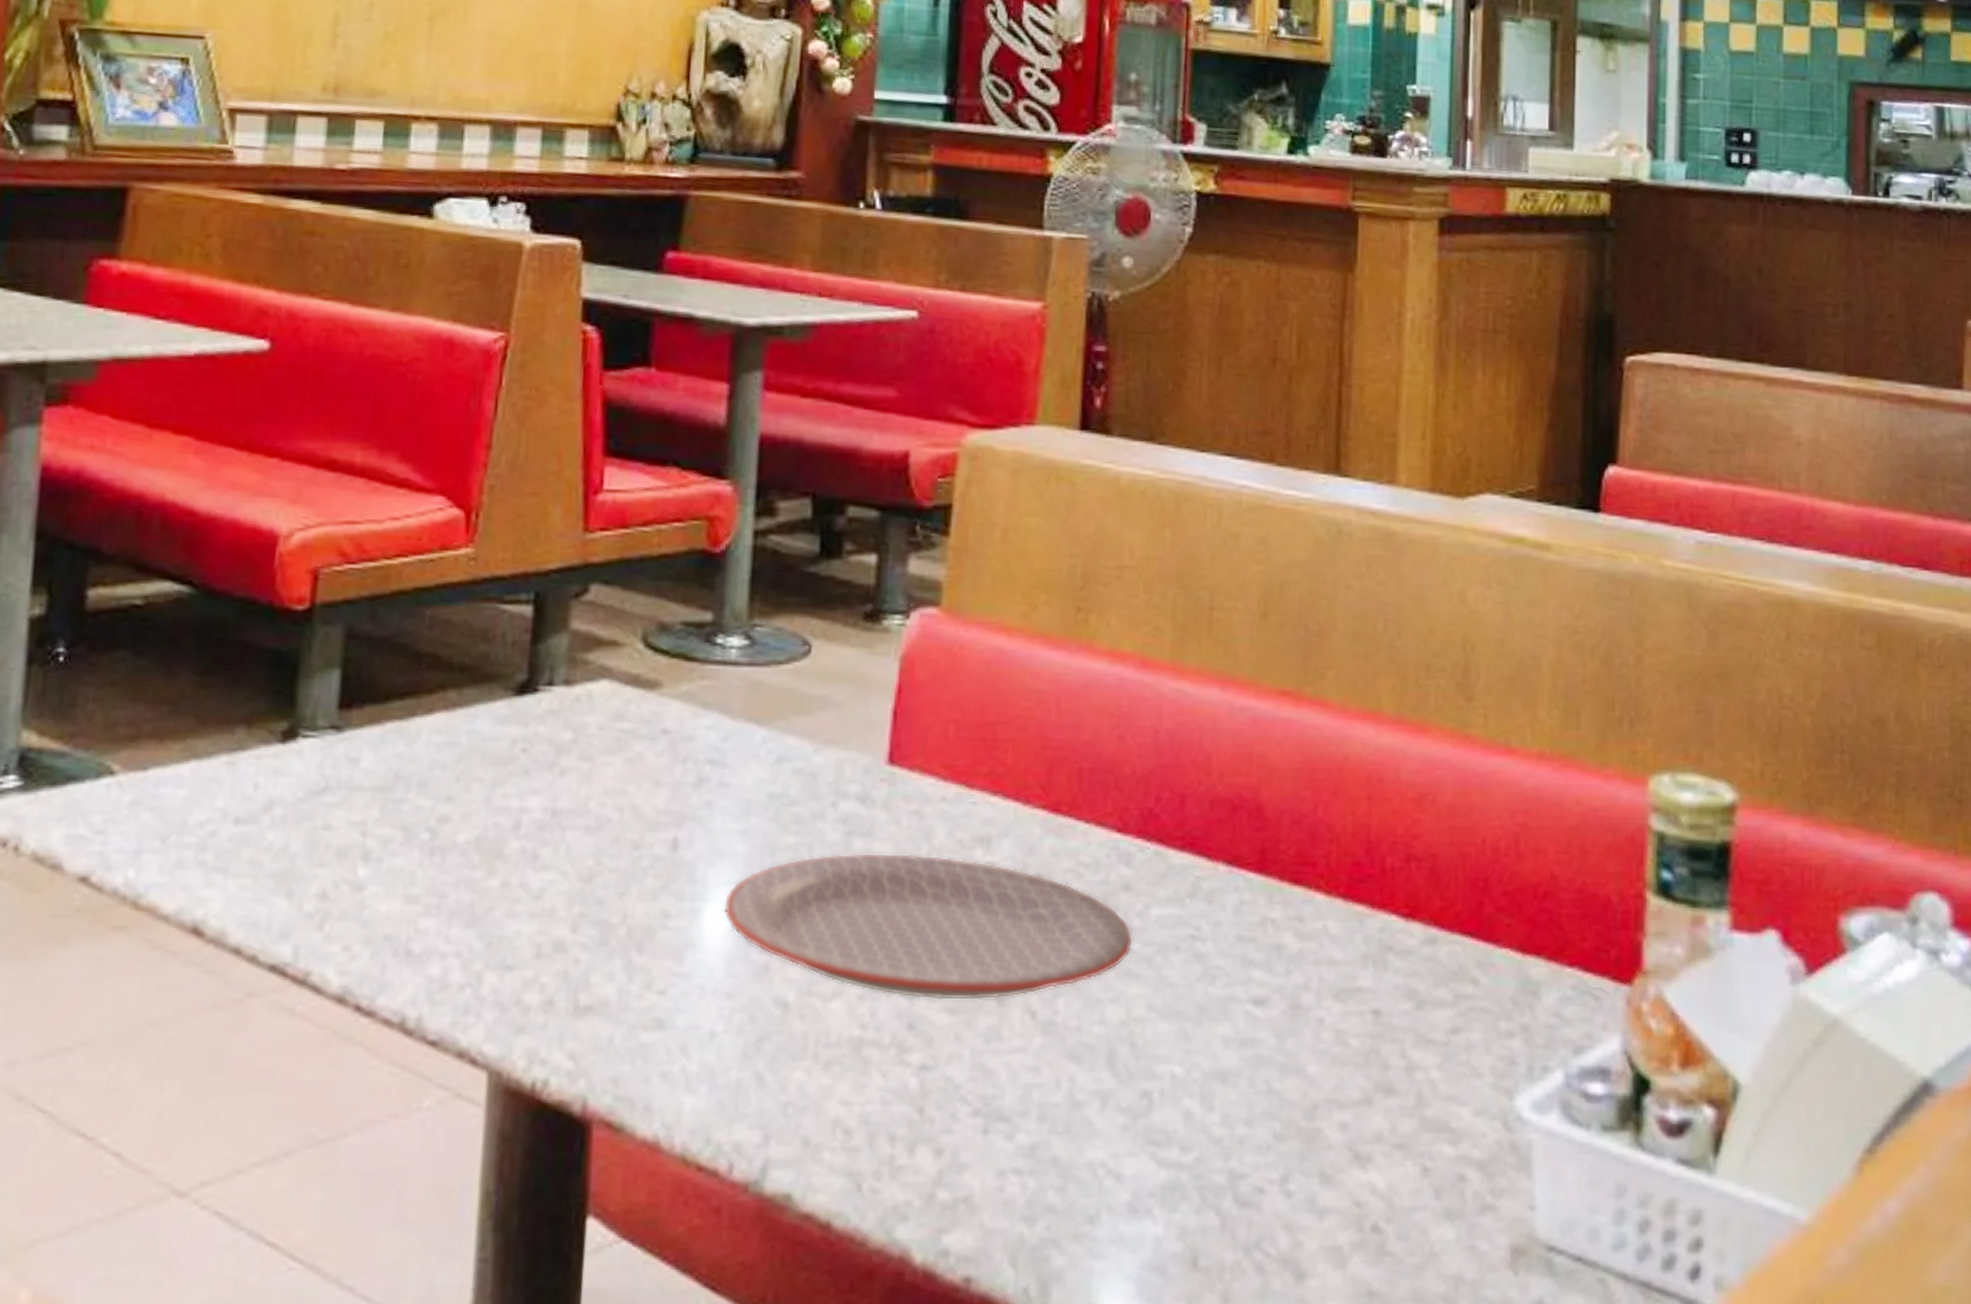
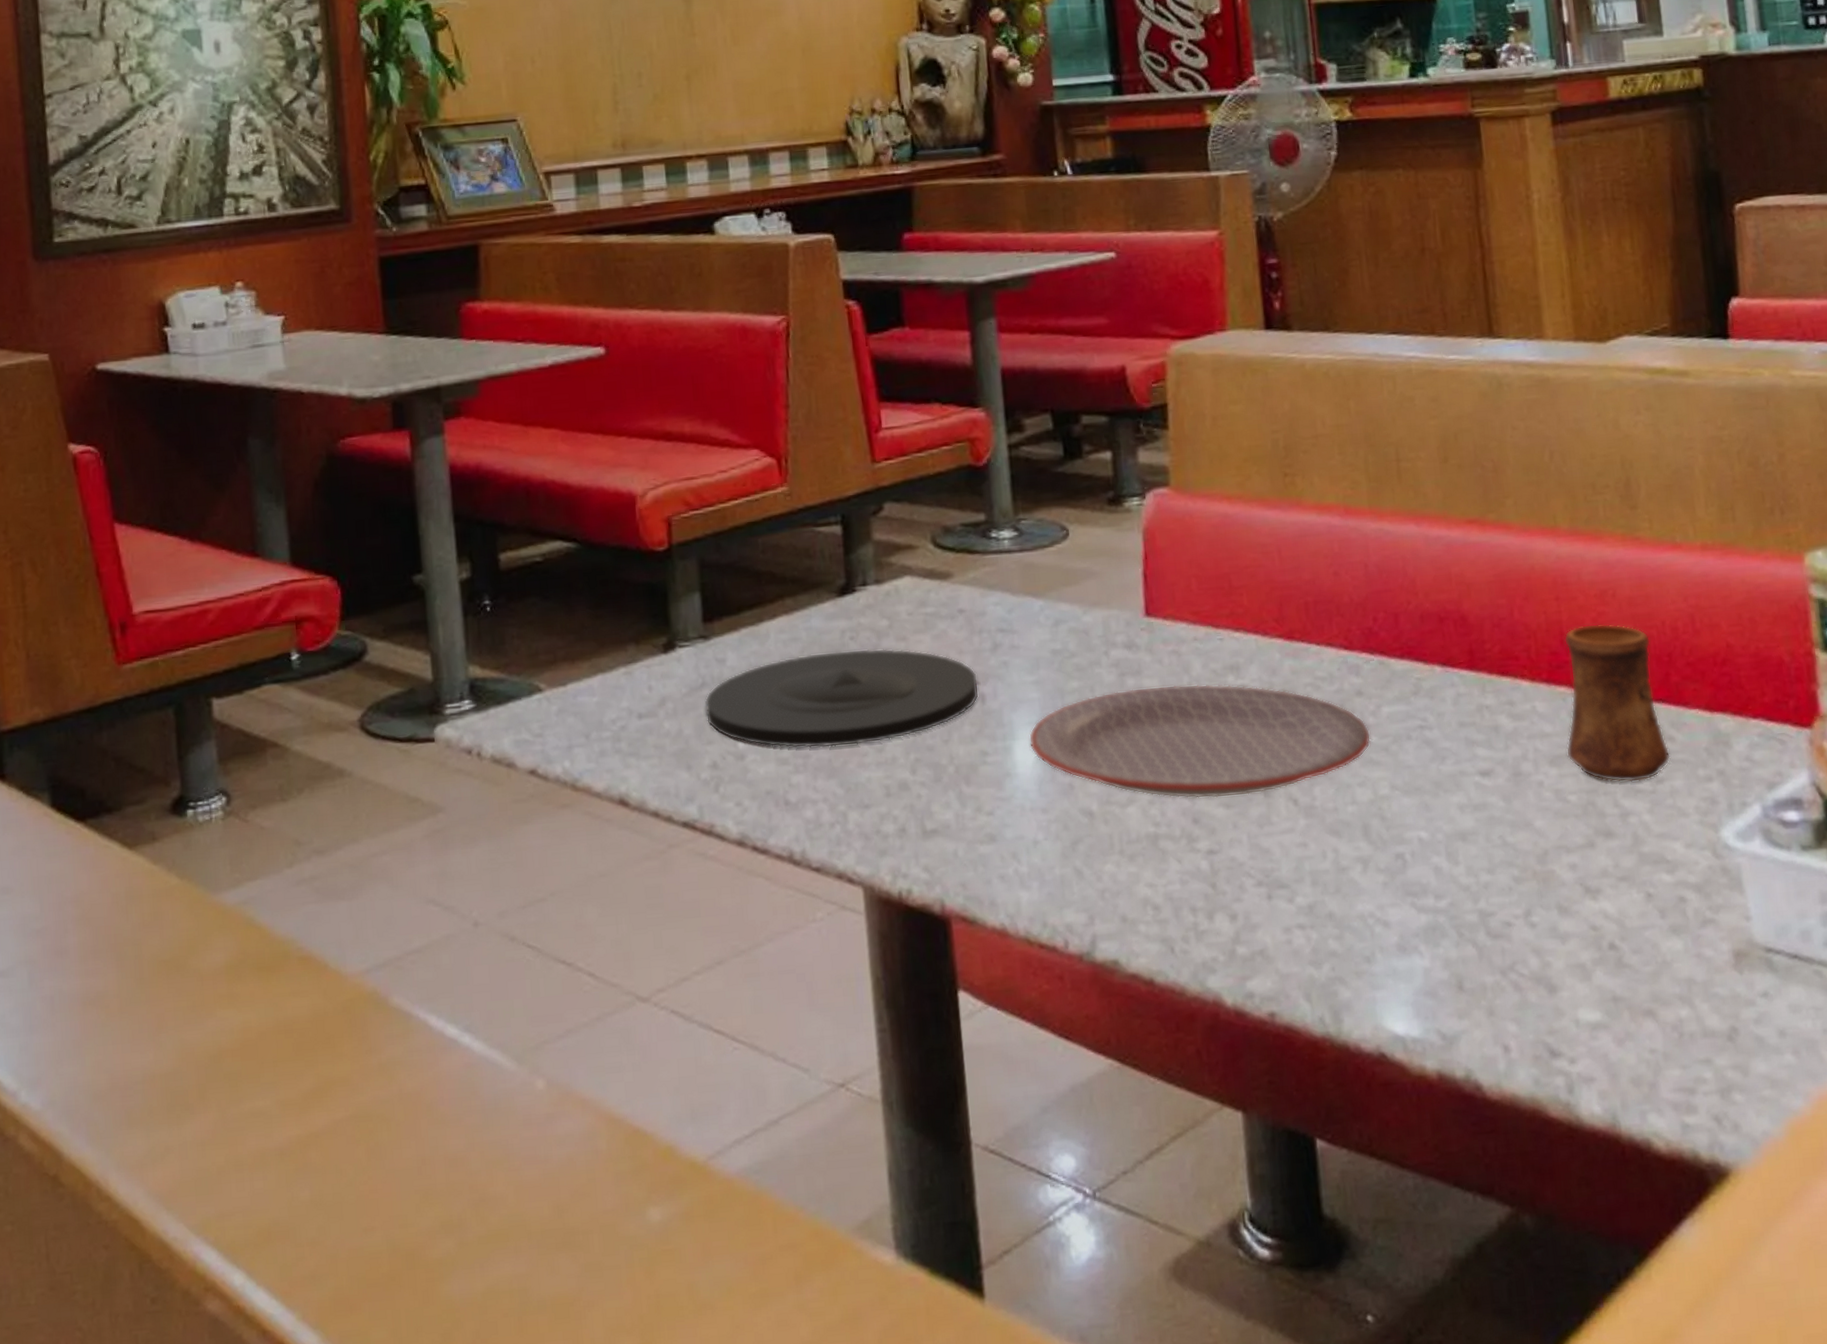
plate: none [322,764,673,888] -> present [704,648,980,748]
cup: none [1354,832,1471,1029] -> present [1563,623,1671,783]

